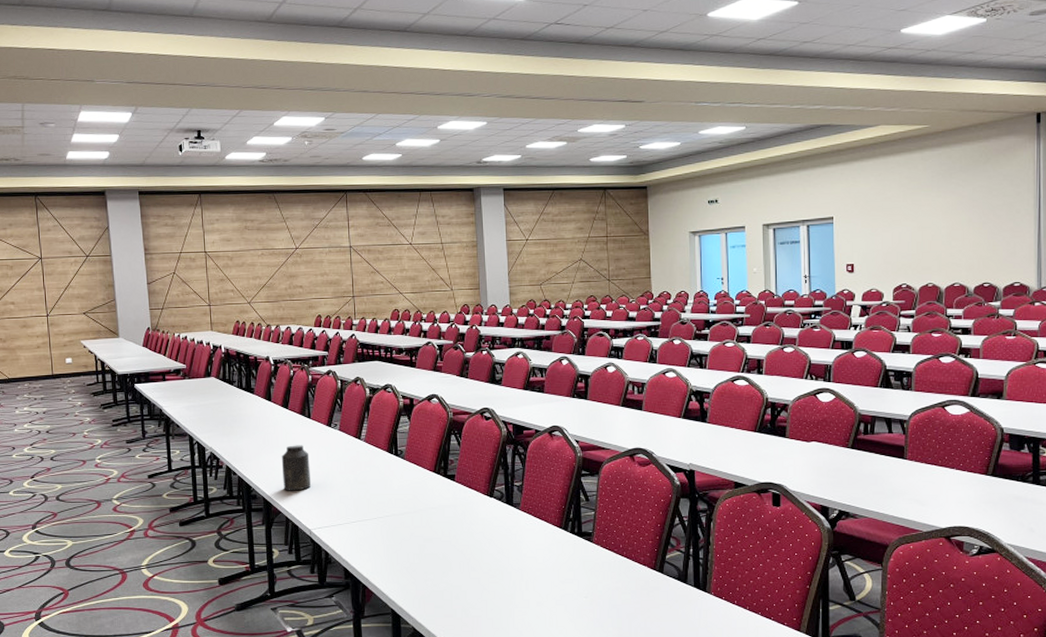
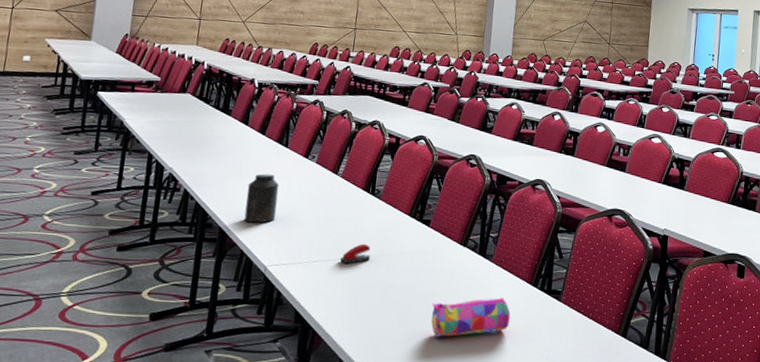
stapler: none [377,502,404,523] -> present [340,243,371,264]
pencil case: none [469,543,545,584] -> present [431,297,511,338]

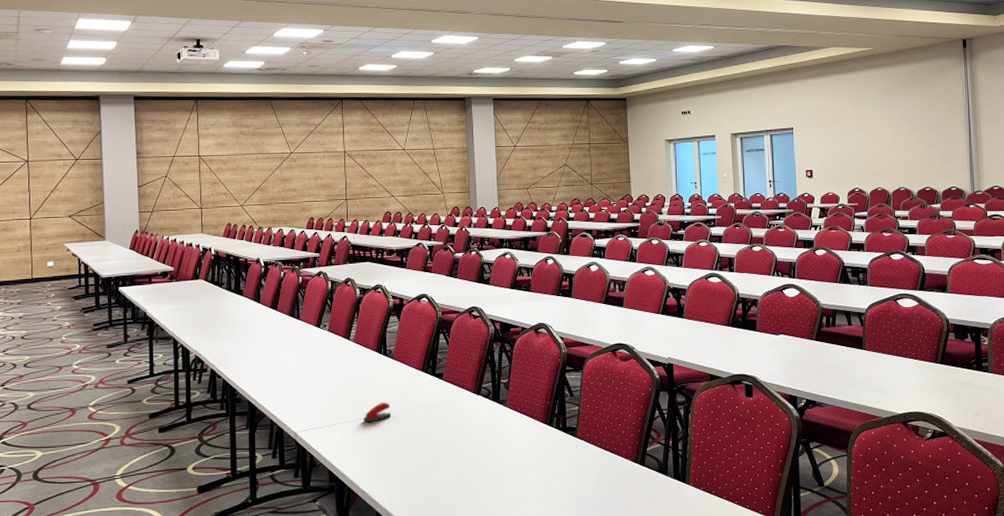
canister: present [244,174,280,223] -> none [268,346,298,393]
pencil case: present [431,297,511,338] -> none [456,439,531,483]

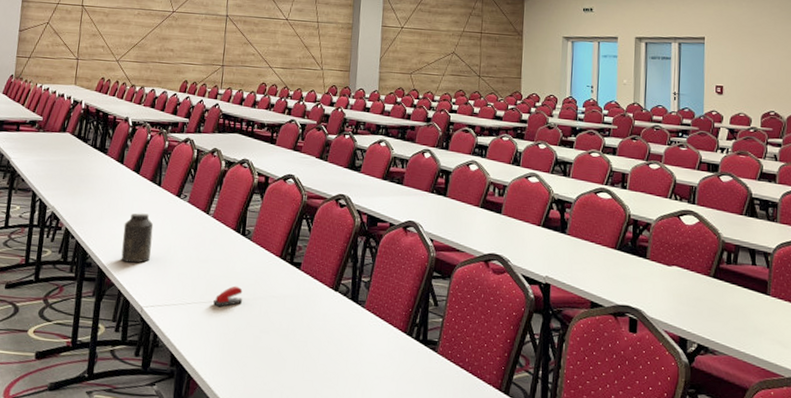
canister: none [268,346,298,393] -> present [121,213,154,263]

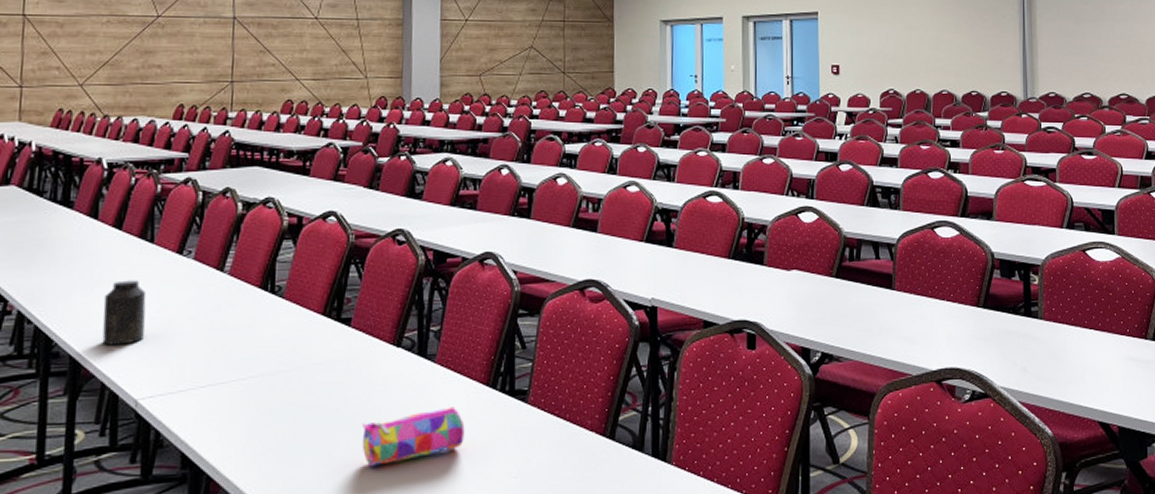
stapler: present [213,286,243,307] -> none [236,357,276,386]
pencil case: none [304,346,386,388] -> present [362,406,465,468]

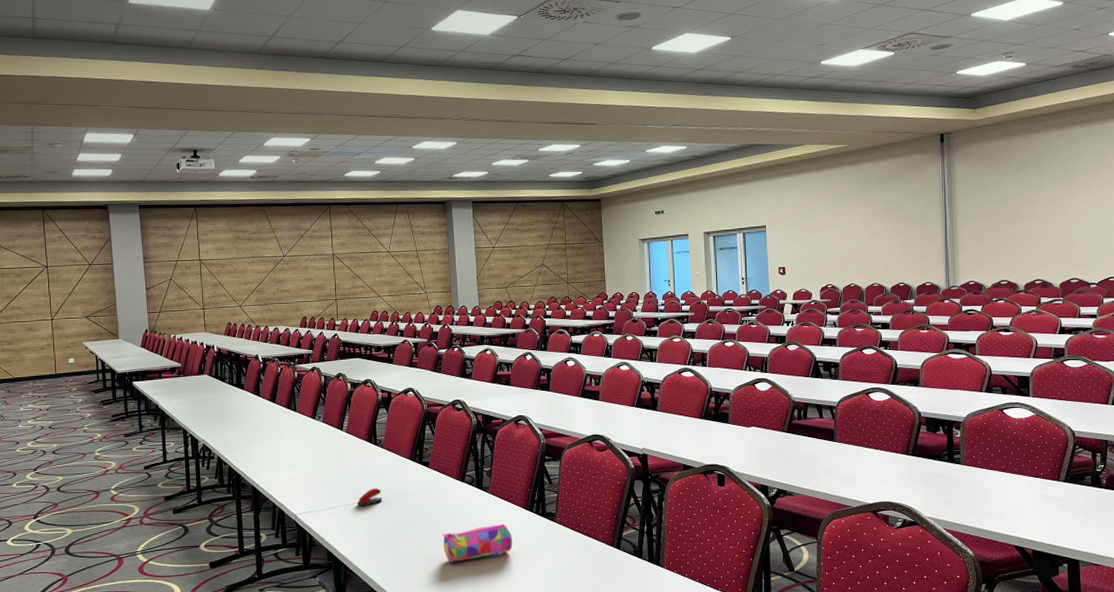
canister: present [102,280,147,346] -> none [269,436,297,479]
stapler: none [236,357,276,386] -> present [357,487,383,507]

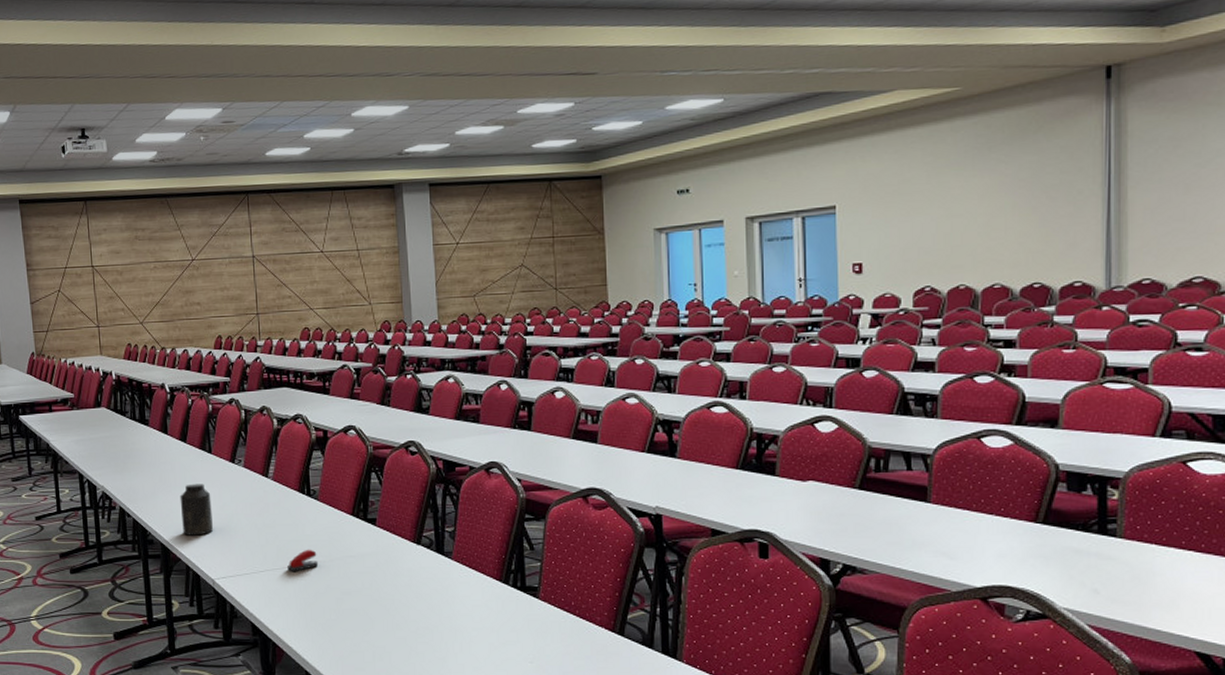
canister: none [269,436,297,479] -> present [180,483,214,536]
pencil case: present [443,523,513,563] -> none [393,598,483,645]

